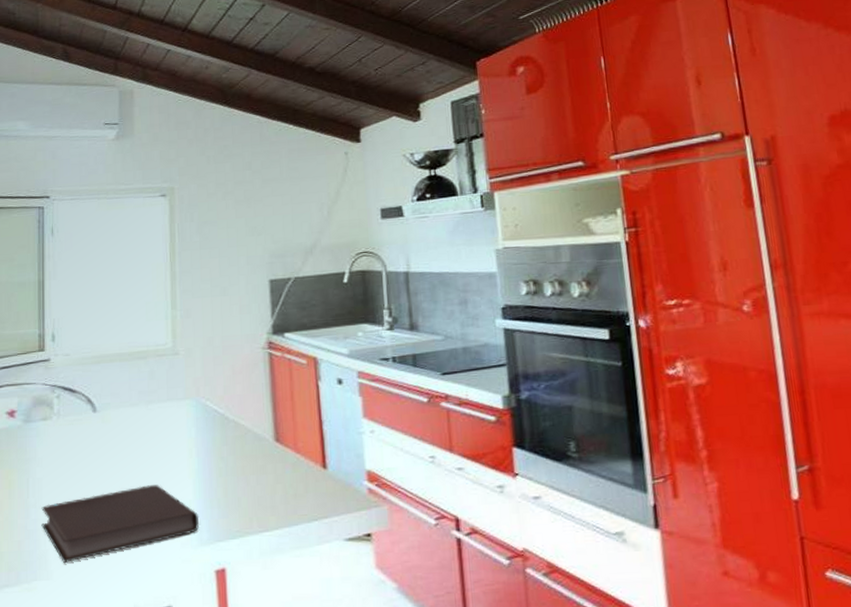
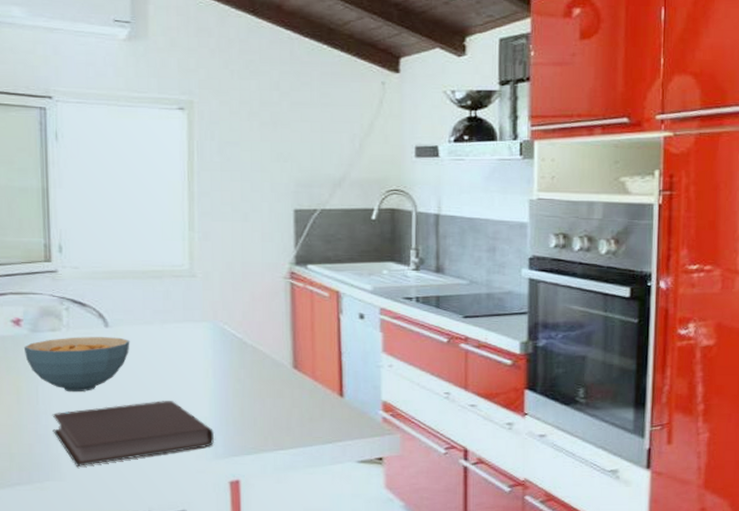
cereal bowl: none [16,422,117,483] -> present [23,337,130,392]

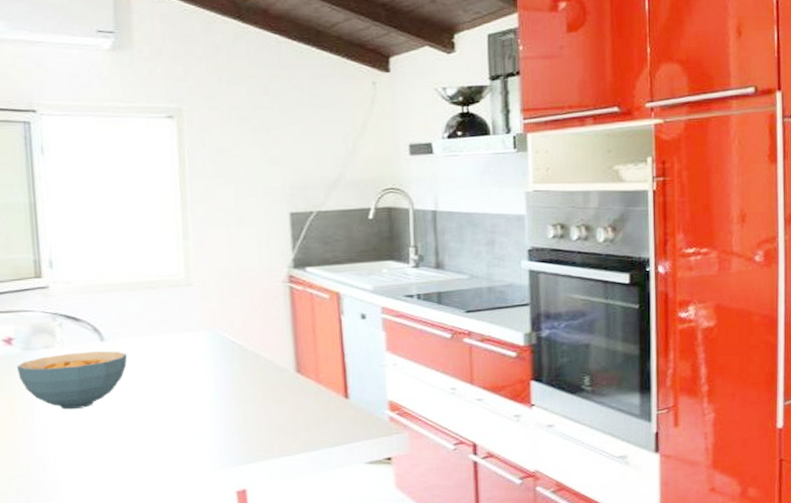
notebook: present [52,401,214,466] -> none [49,412,218,485]

